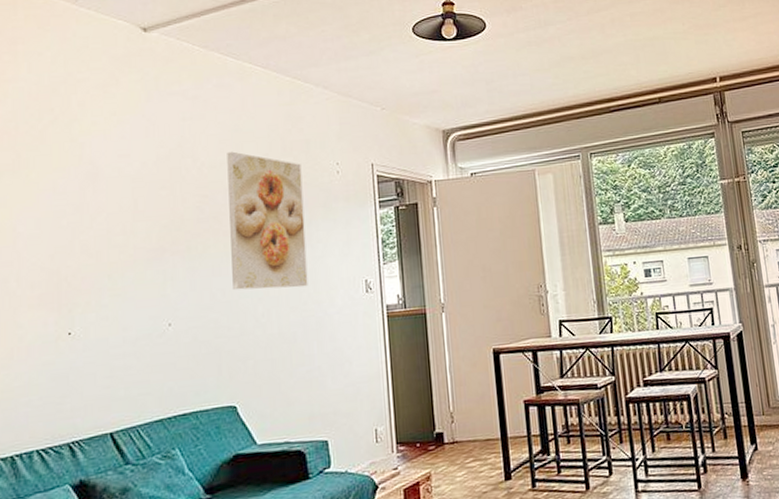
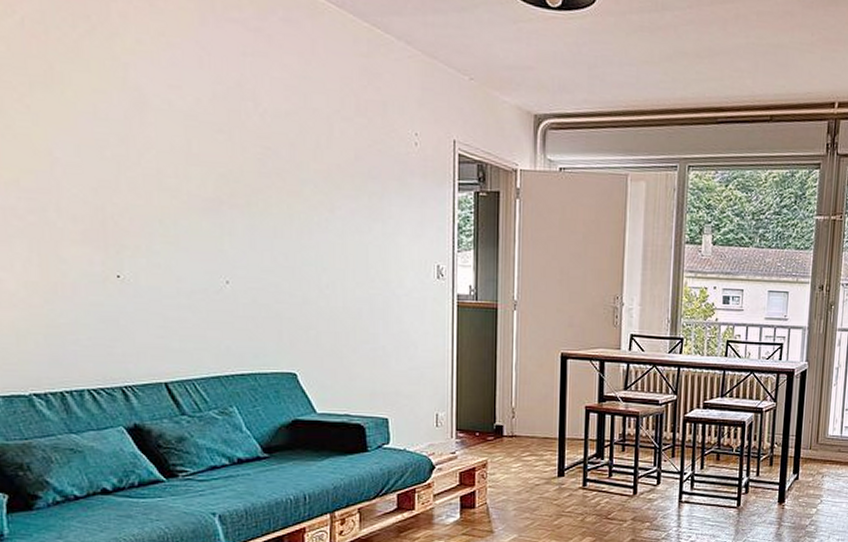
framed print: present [227,151,308,291] -> none [293,101,377,264]

